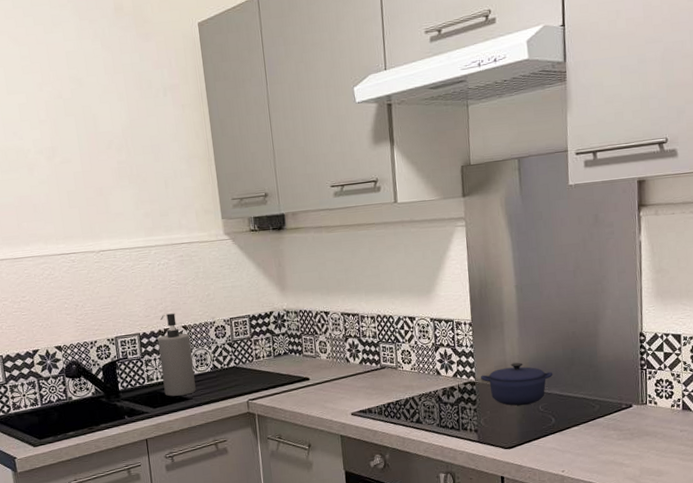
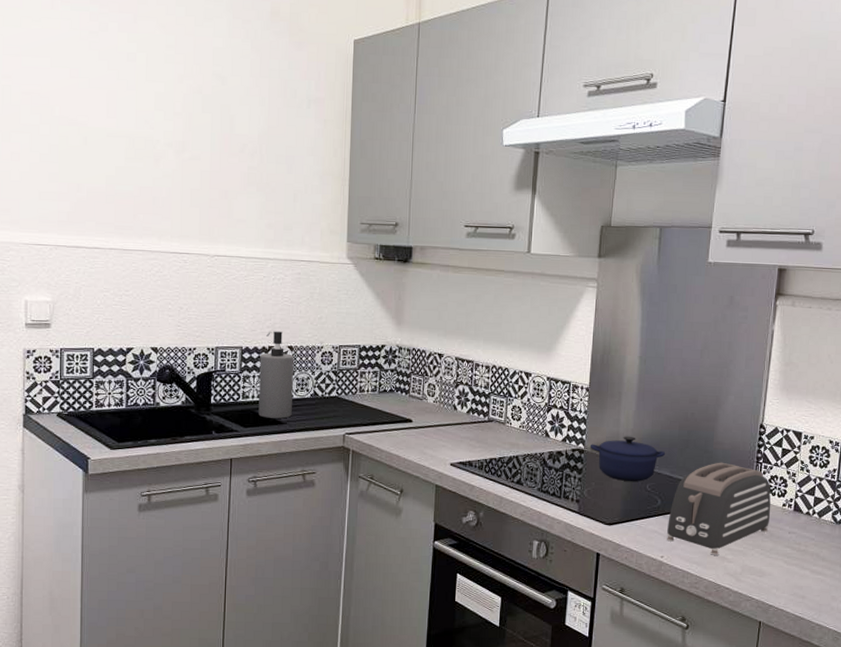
toaster: none [564,374,661,463] -> present [667,462,771,555]

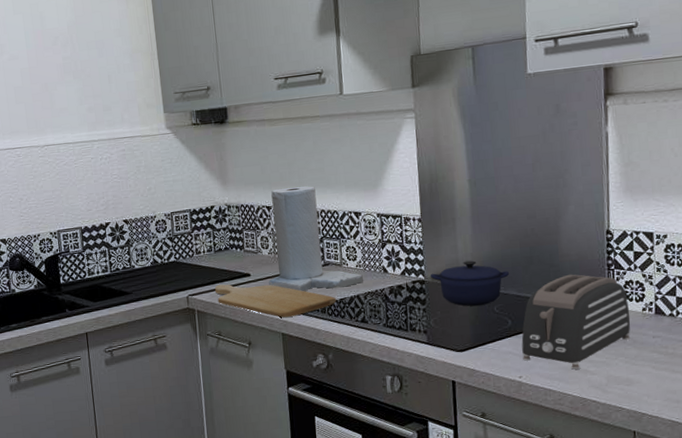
soap dispenser: present [258,331,294,419] -> none [99,207,136,291]
chopping board: none [373,427,495,469] -> present [214,284,337,318]
paper towel: none [429,337,525,446] -> present [268,185,364,292]

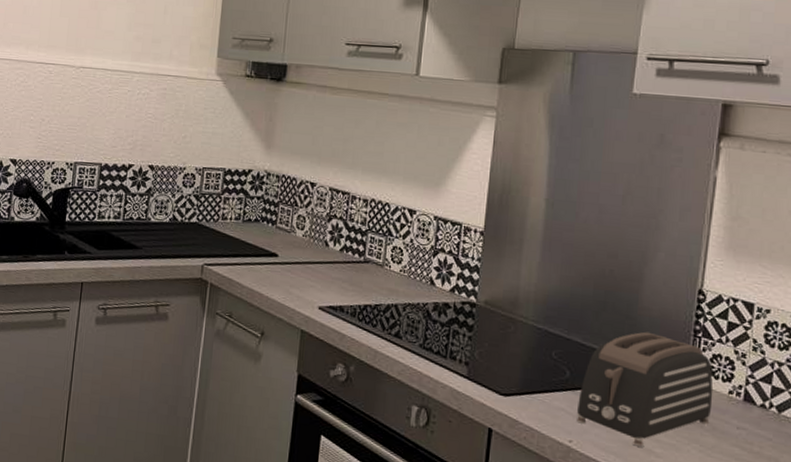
chopping board: present [214,284,337,318] -> none [234,259,371,313]
paper towel: present [268,185,364,292] -> none [296,165,406,292]
cooking pot: present [430,260,510,306] -> none [483,291,577,347]

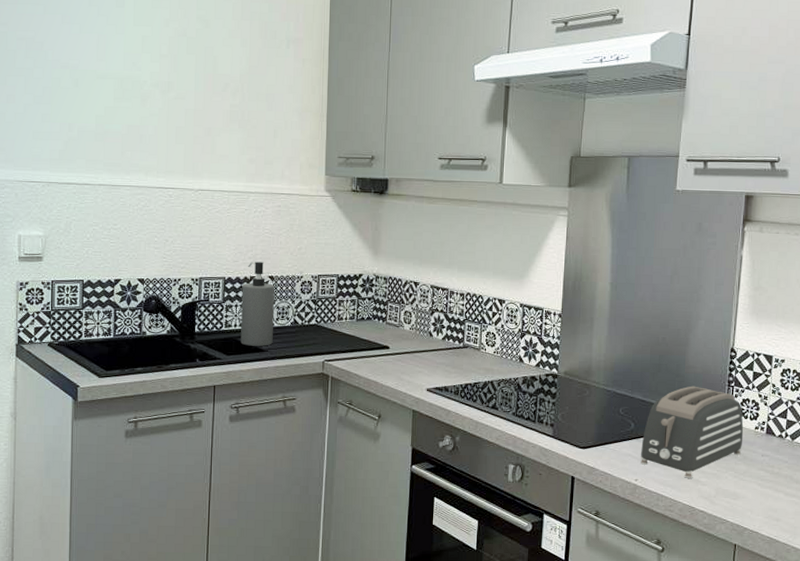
soap dispenser: none [113,148,154,243] -> present [240,261,274,346]

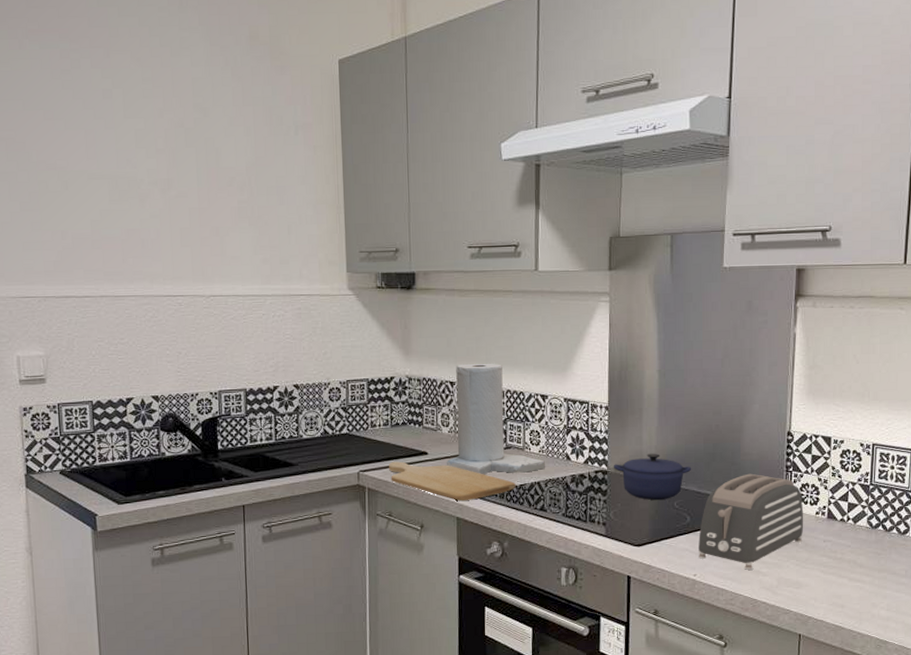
soap dispenser: present [240,261,274,346] -> none [265,370,303,461]
chopping board: none [351,353,470,394] -> present [388,461,516,501]
paper towel: none [406,266,500,372] -> present [446,363,546,475]
cooking pot: none [563,361,638,405] -> present [613,453,692,500]

